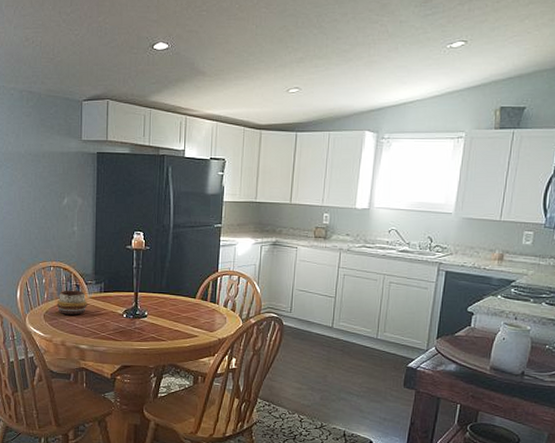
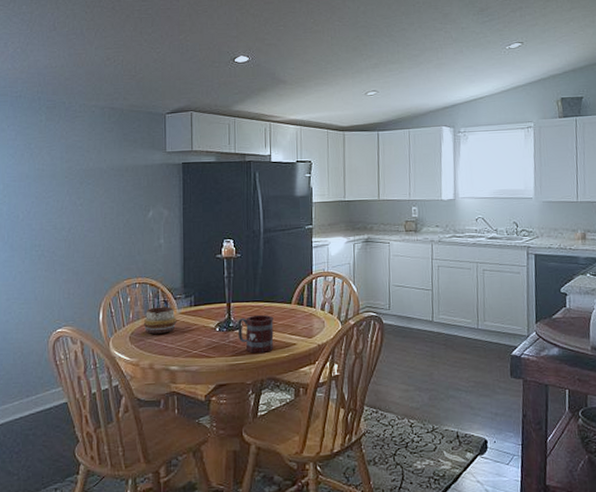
mug: none [143,305,178,341] -> present [237,314,274,353]

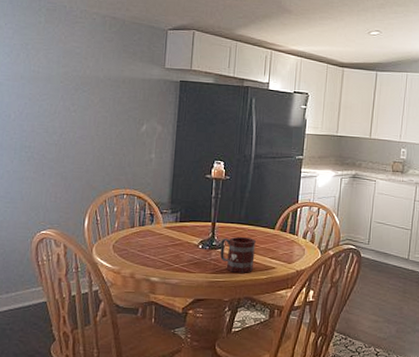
decorative bowl: present [143,306,177,334] -> none [127,219,162,245]

